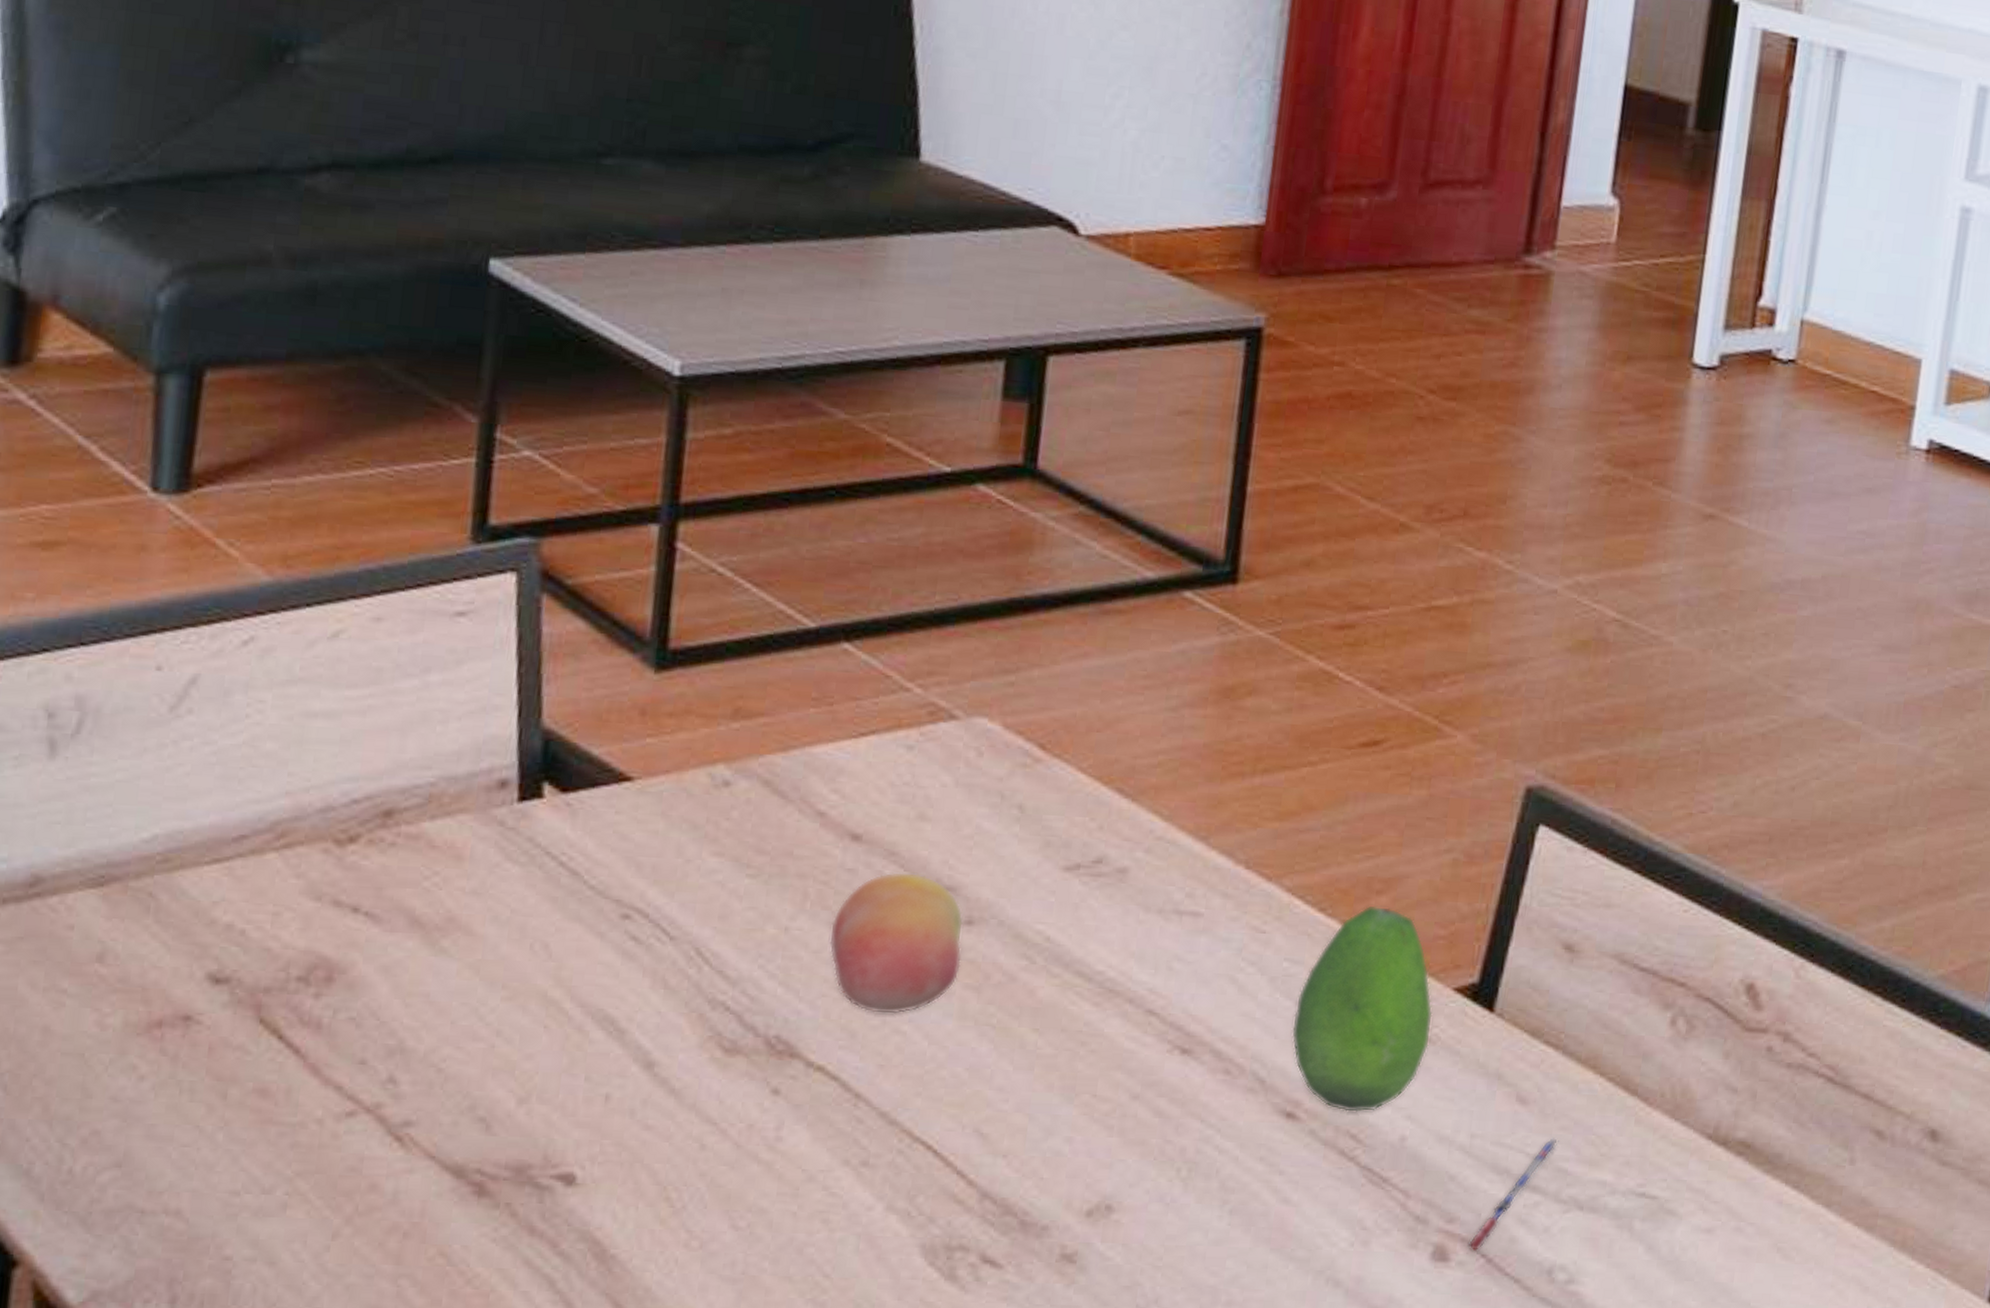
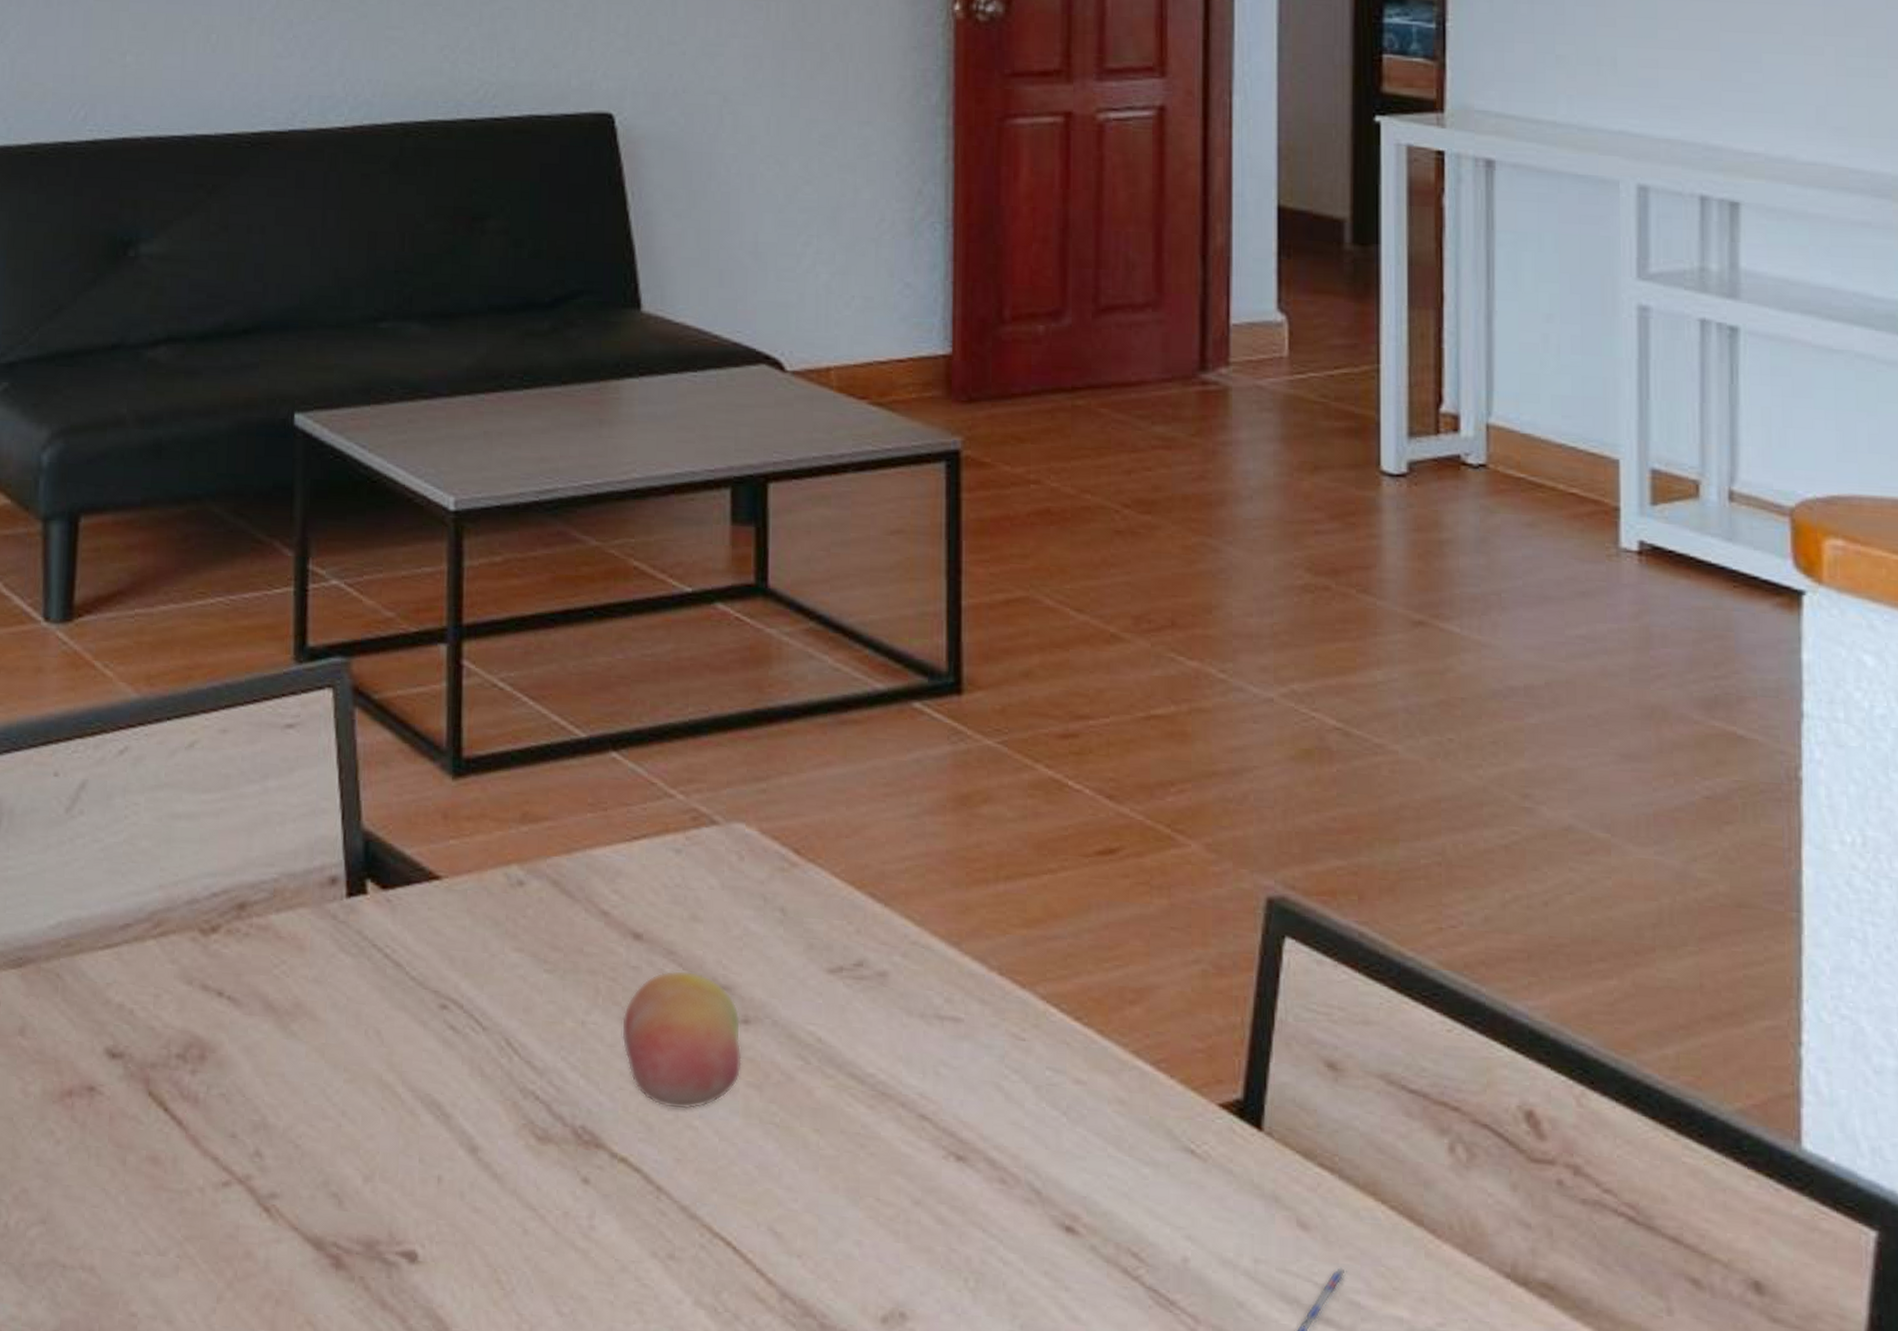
fruit: present [1291,905,1433,1113] -> none [1061,1015,1200,1230]

